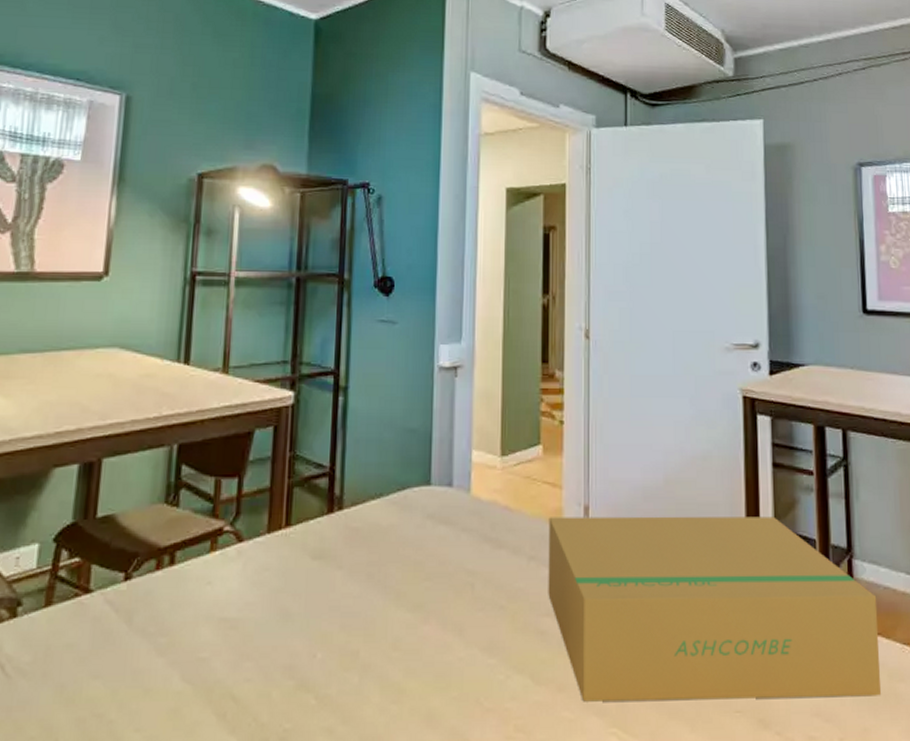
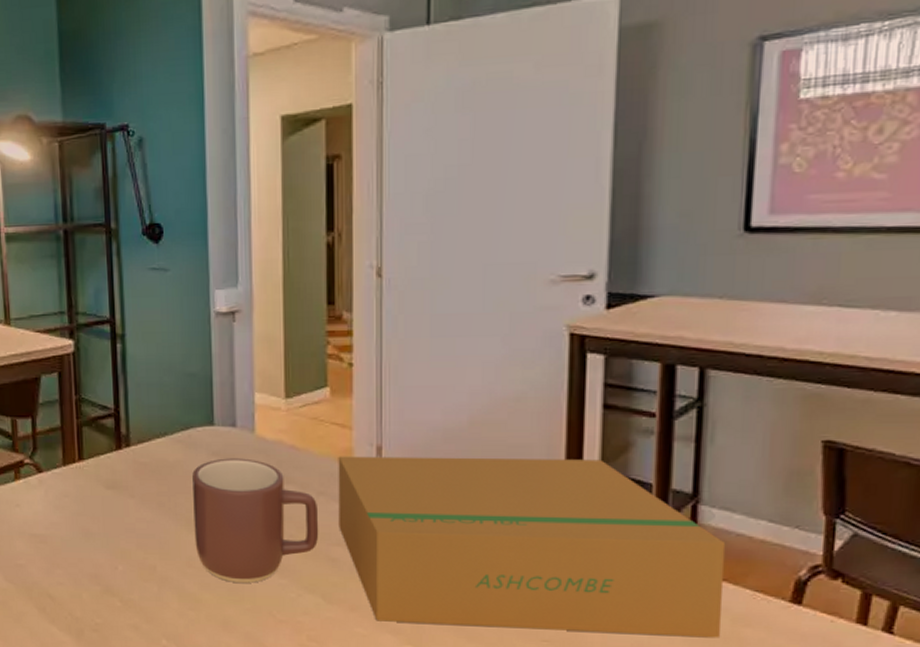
mug: none [403,521,529,666] -> present [192,458,319,583]

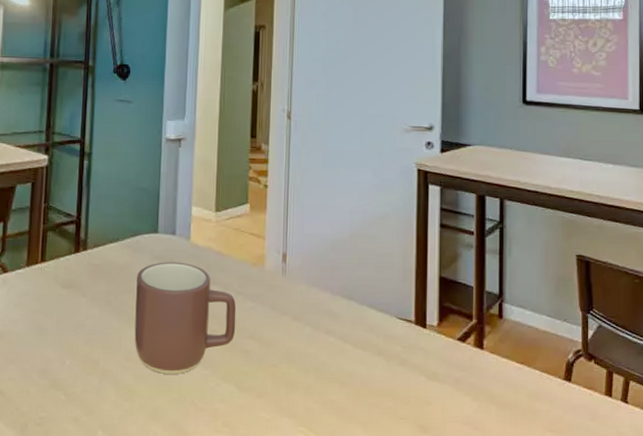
box: present [338,456,726,638] -> none [251,261,522,411]

